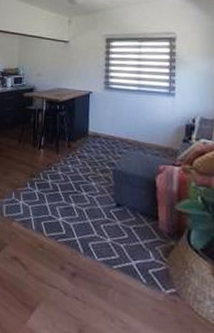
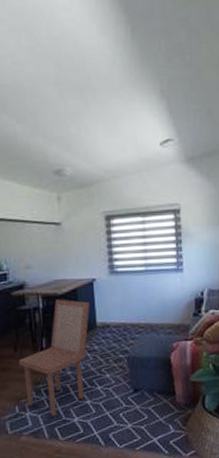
dining chair: none [20,105,85,211] -> present [18,299,90,417]

